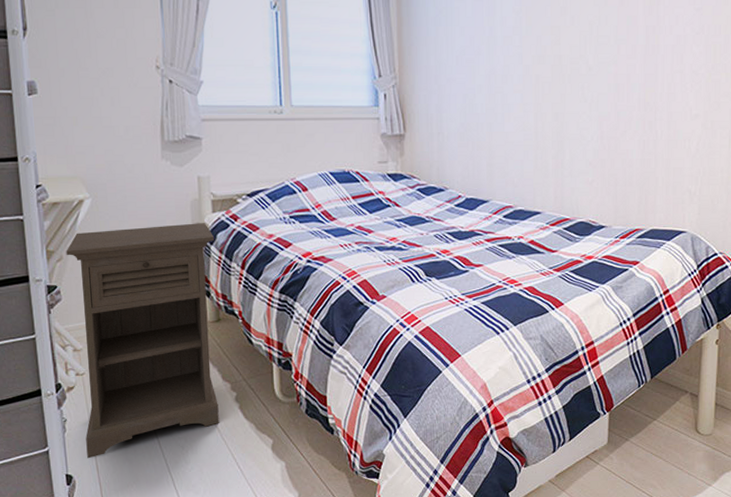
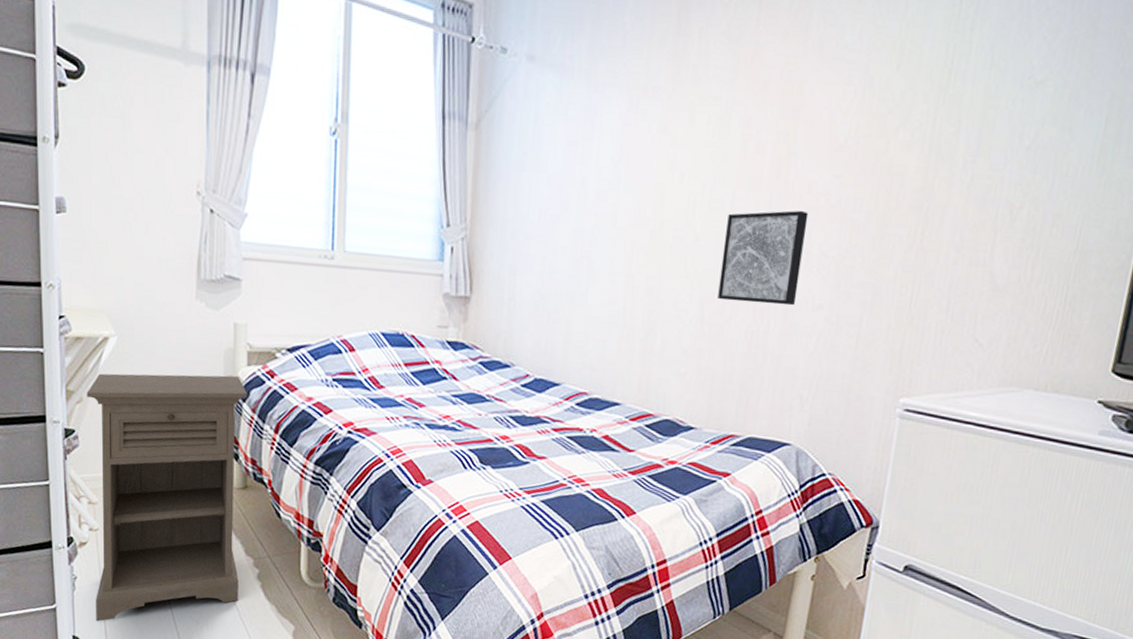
wall art: none [612,38,679,118] -> present [717,210,809,306]

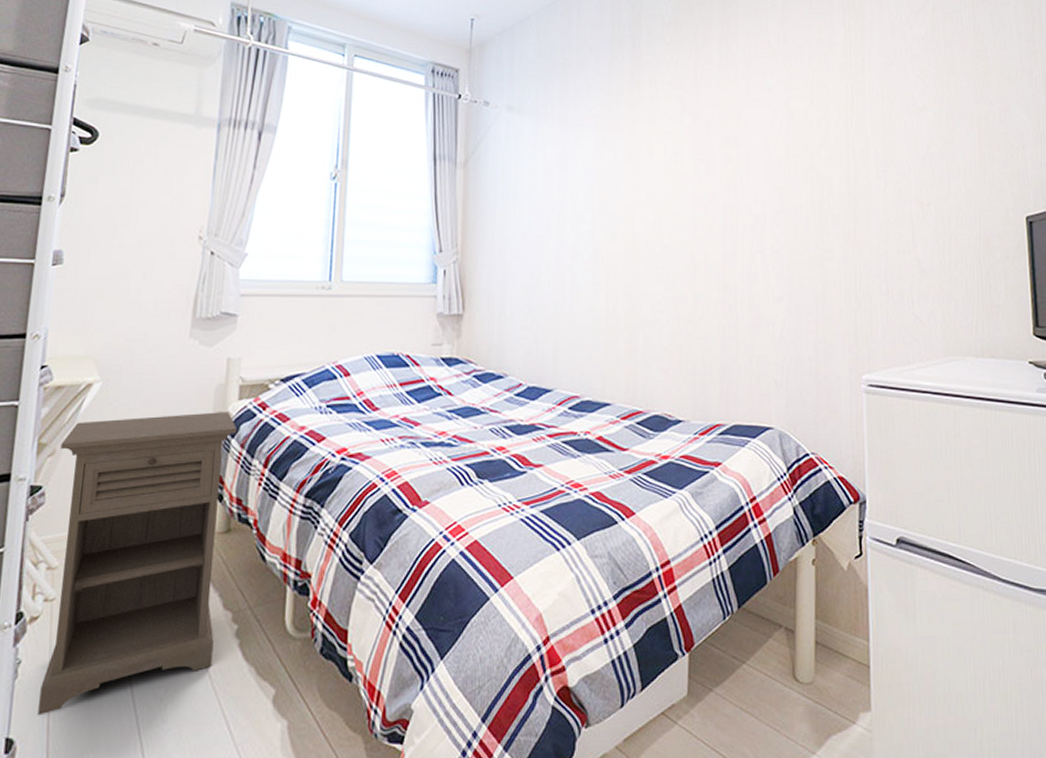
wall art: present [717,210,809,306] -> none [689,217,759,300]

